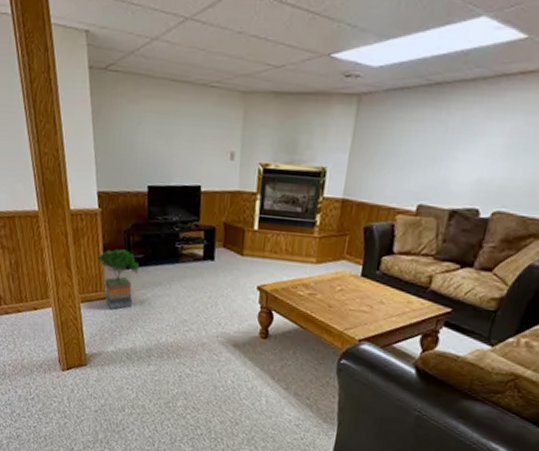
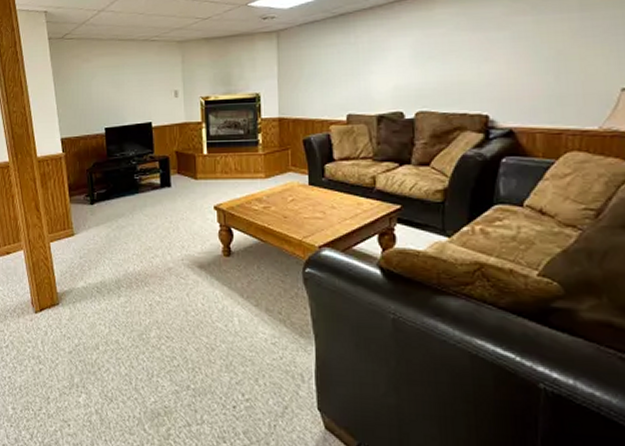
potted tree: present [97,249,140,310] -> none [64,187,103,246]

